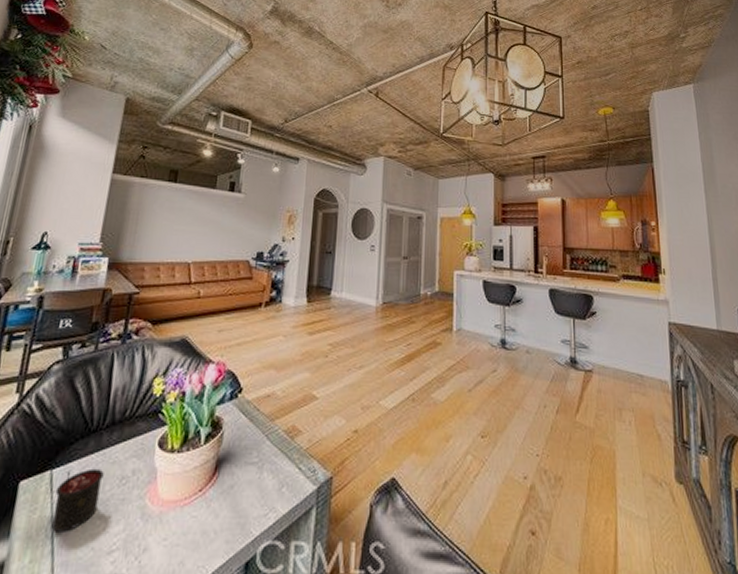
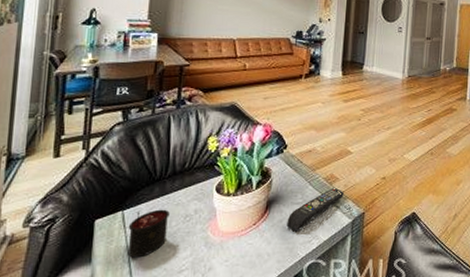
remote control: none [238,444,308,501] -> present [286,188,344,232]

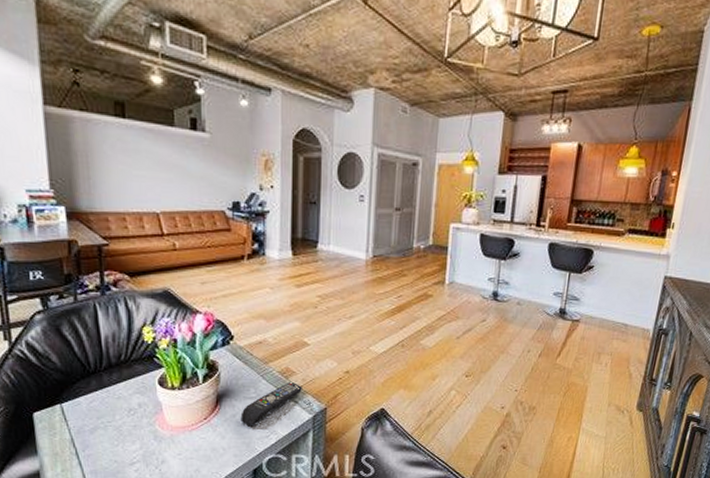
candle: present [127,209,170,258] -> none [69,402,112,450]

